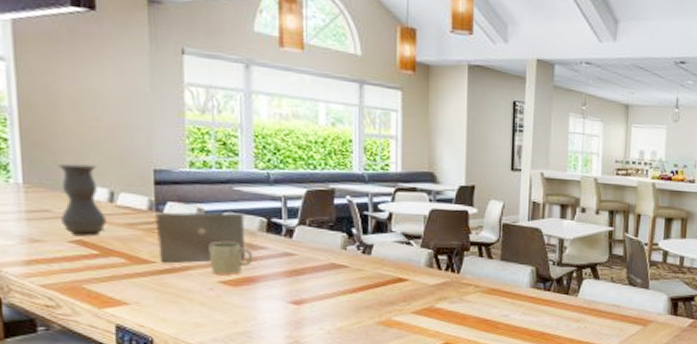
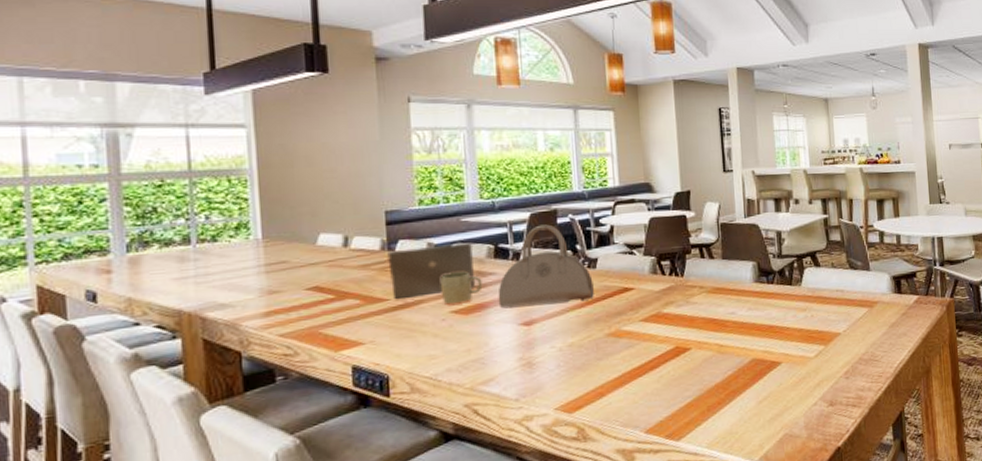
vase: present [56,163,106,237] -> none [293,213,341,284]
handbag: none [268,203,367,287] -> present [498,224,594,309]

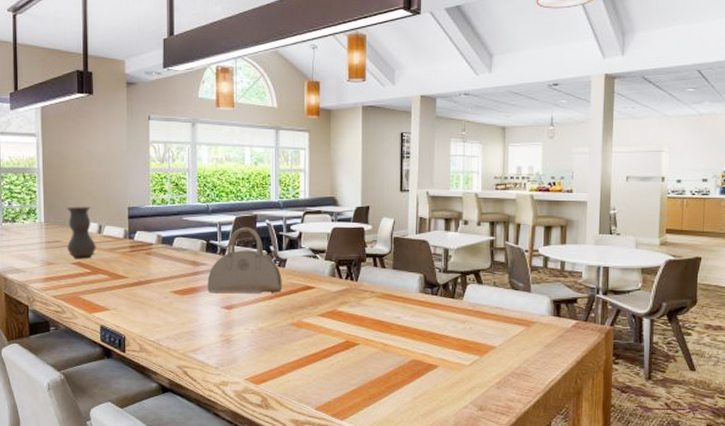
vase: none [293,213,341,284] -> present [65,206,96,260]
laptop: present [387,243,475,299] -> none [128,237,191,277]
mug: present [440,271,483,305] -> none [165,260,196,286]

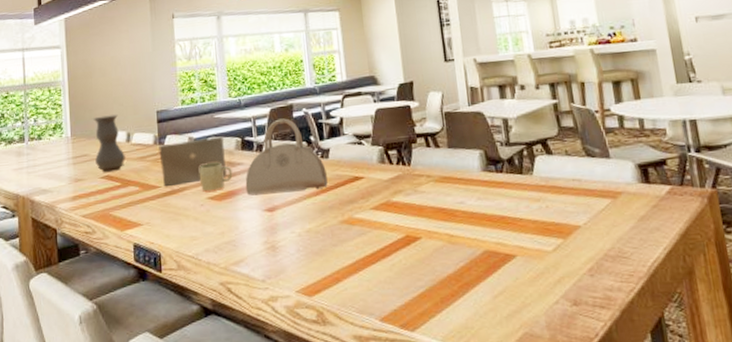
laptop: none [128,237,191,277] -> present [159,136,226,186]
mug: none [165,260,196,286] -> present [199,162,233,192]

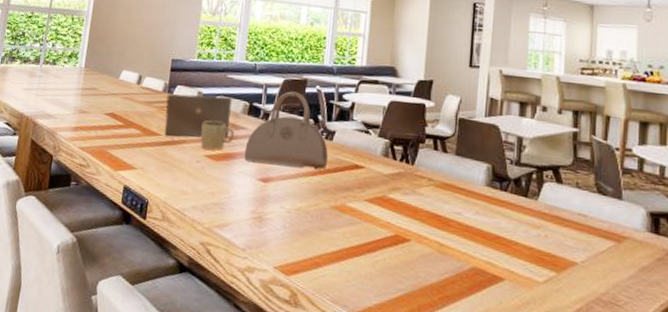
vase: present [92,114,125,173] -> none [103,53,134,112]

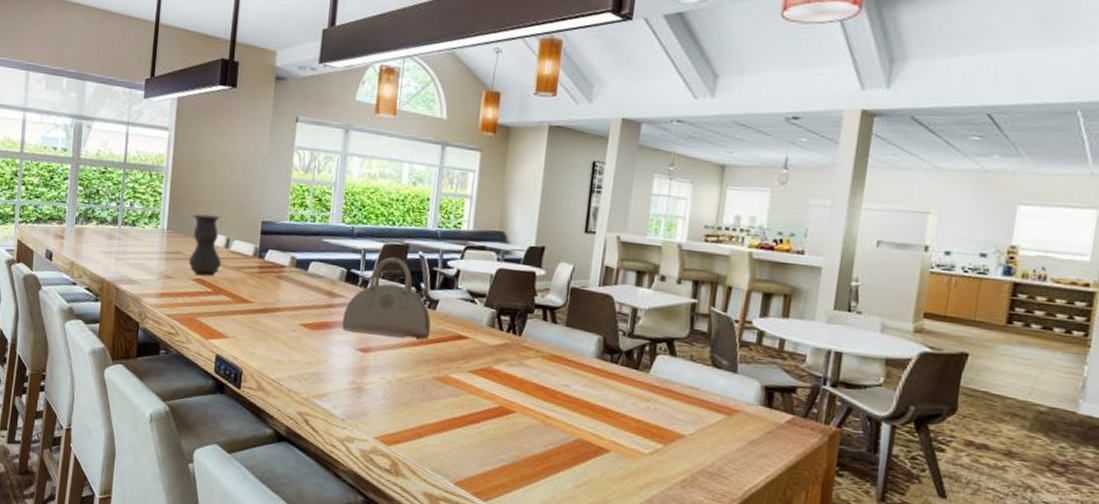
vase: none [103,53,134,112] -> present [189,214,221,277]
laptop: present [164,93,233,138] -> none [256,258,329,306]
mug: present [200,121,235,151] -> none [295,288,332,319]

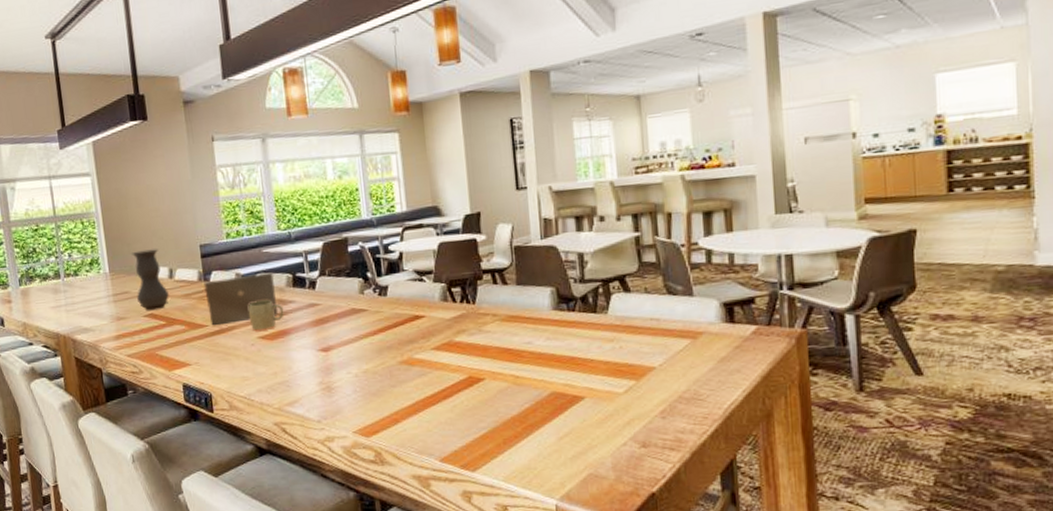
laptop: none [256,258,329,306] -> present [204,272,277,325]
mug: none [295,288,332,319] -> present [248,300,284,331]
handbag: present [341,257,431,340] -> none [297,253,386,335]

